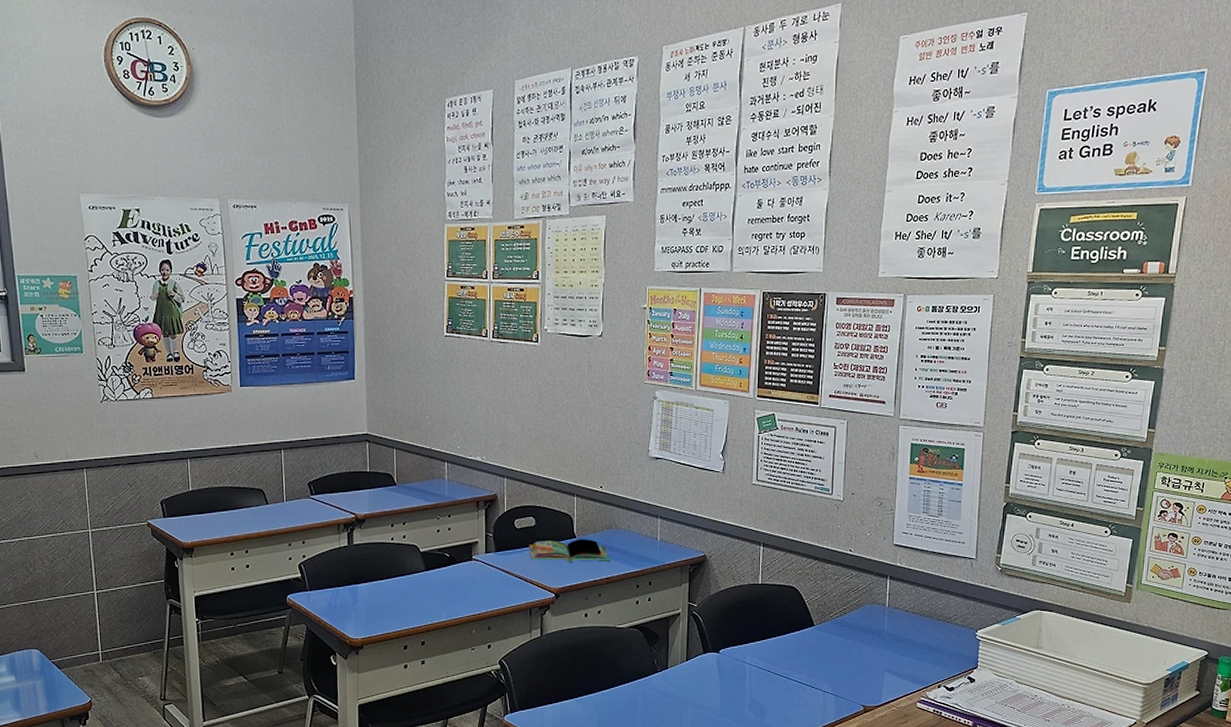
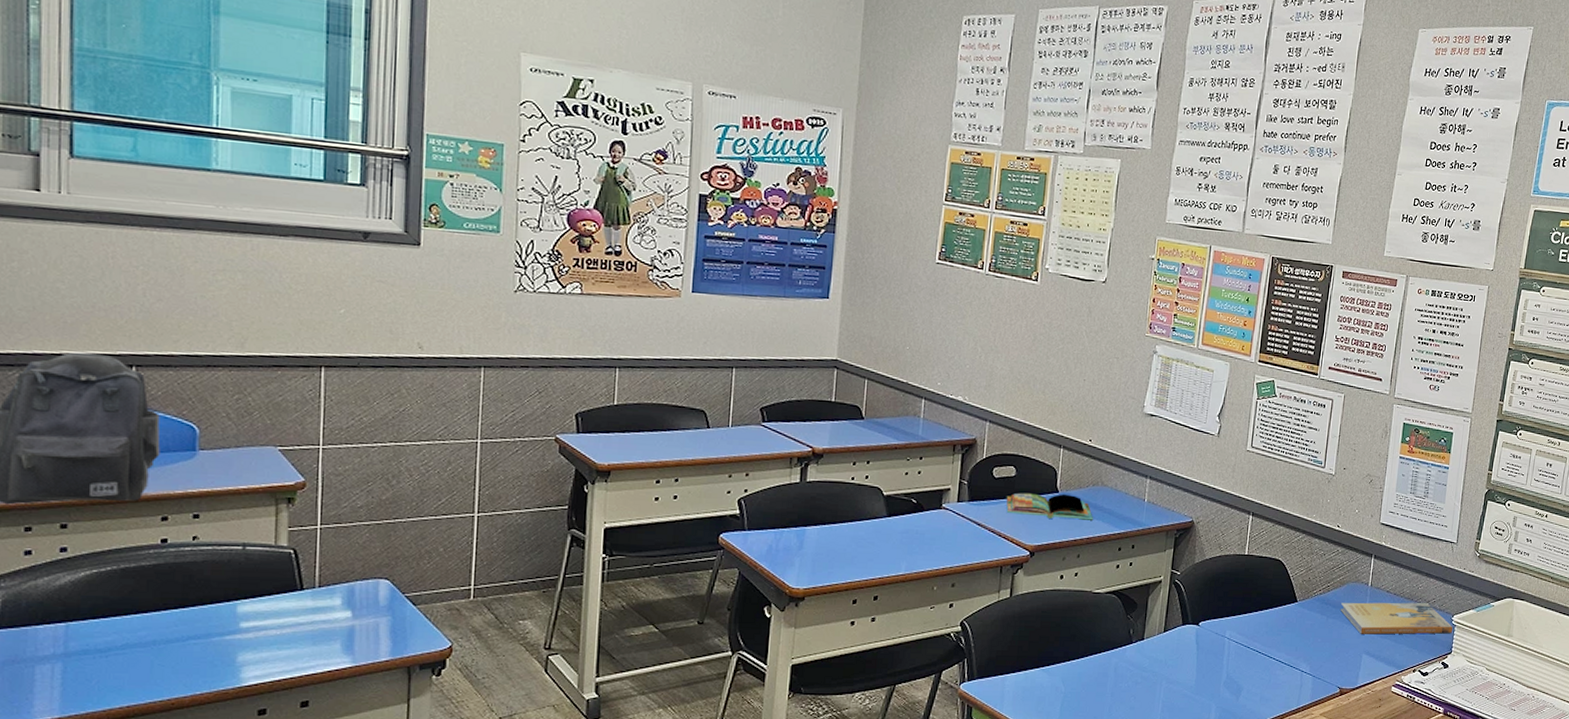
book: none [859,620,977,653] -> present [1341,602,1453,635]

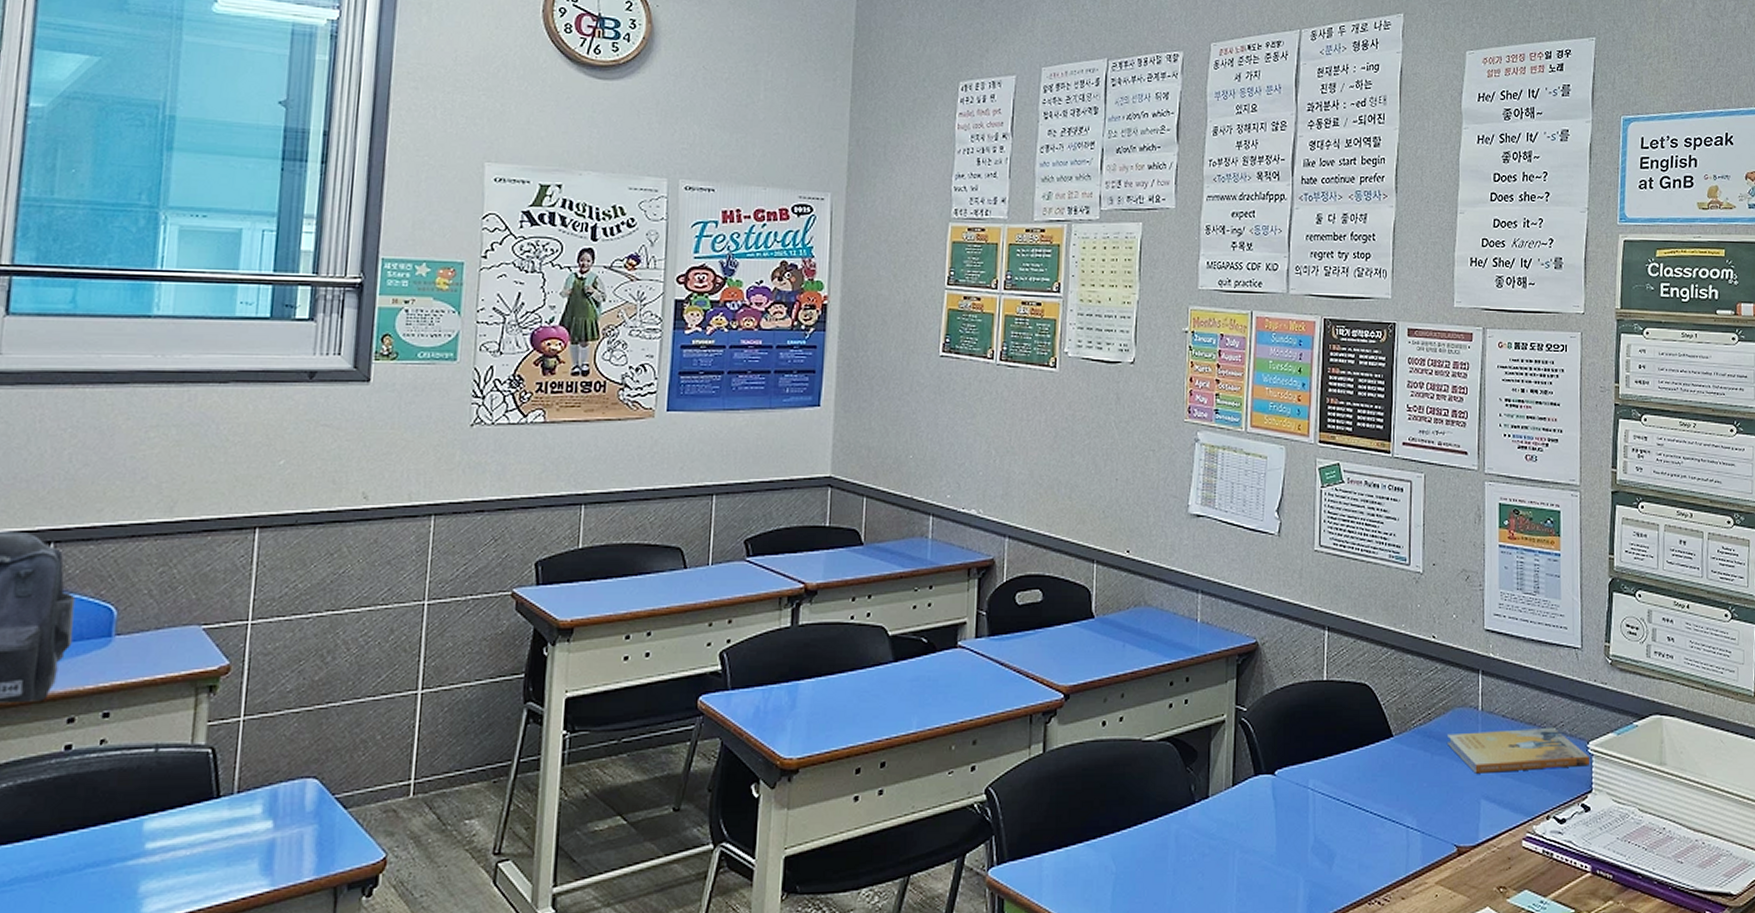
book: present [1006,492,1093,520] -> none [1032,619,1137,652]

